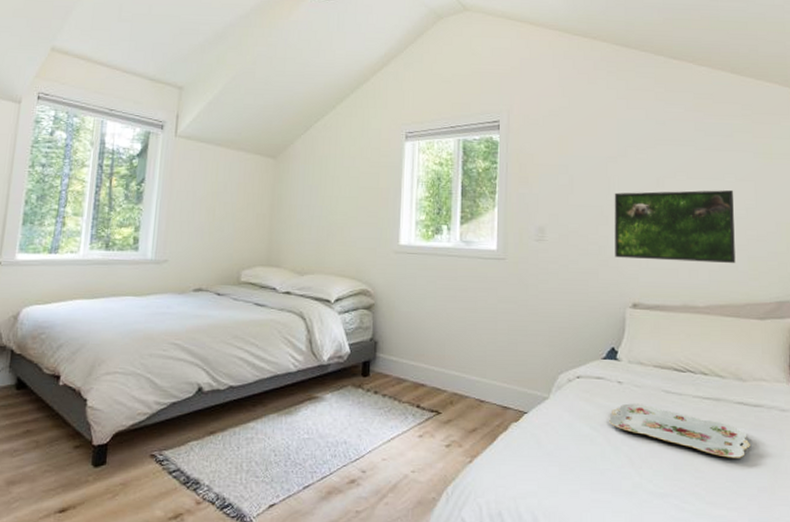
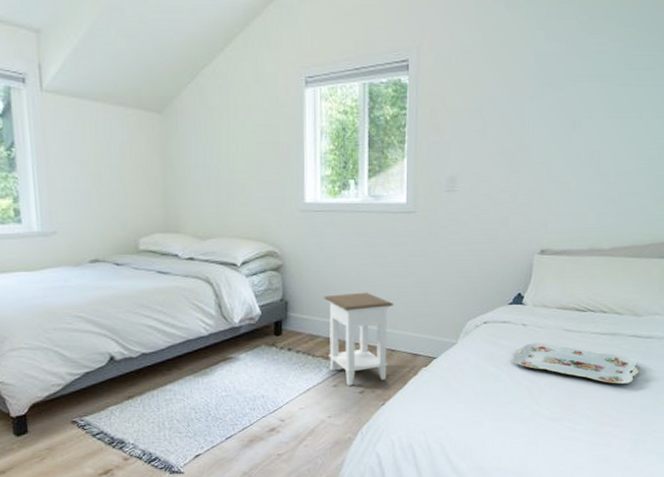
nightstand: none [413,336,483,437] -> present [324,292,393,386]
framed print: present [614,190,736,263] -> none [526,129,649,206]

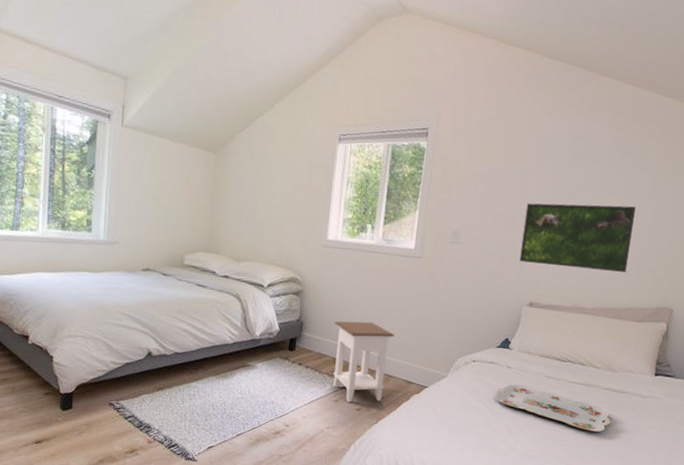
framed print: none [526,129,649,206] -> present [519,203,636,272]

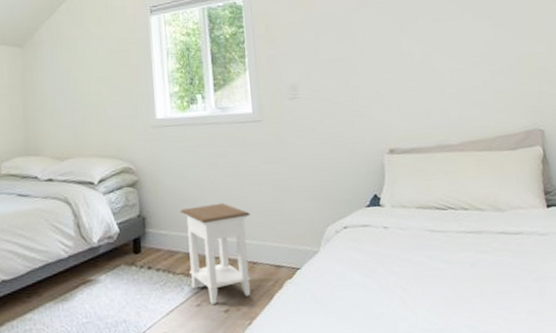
serving tray: present [495,384,611,432] -> none [379,245,516,287]
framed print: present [519,203,636,272] -> none [360,29,483,107]

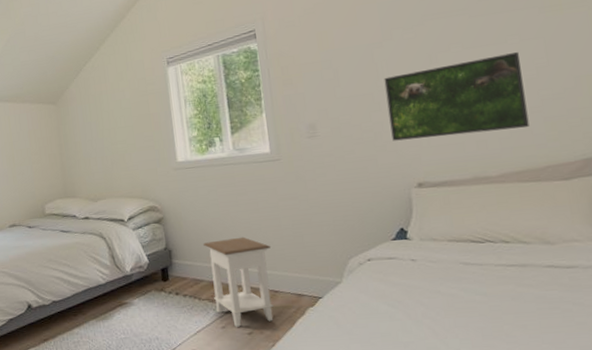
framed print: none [360,29,483,107] -> present [384,52,530,141]

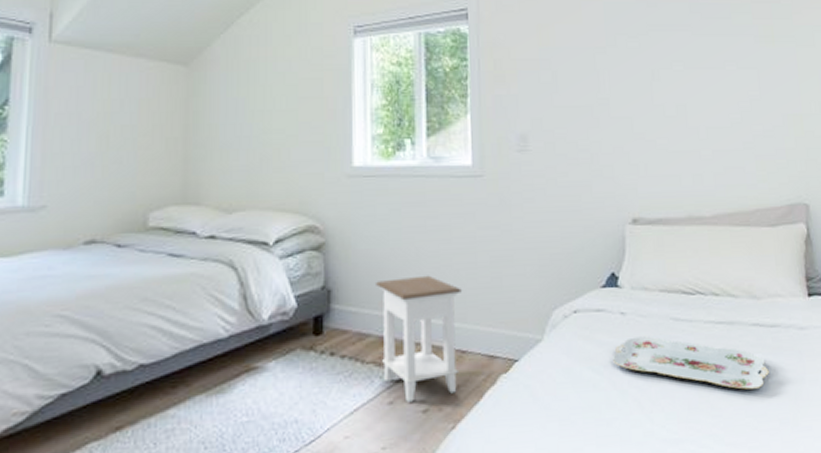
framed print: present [384,52,530,141] -> none [605,81,742,166]
serving tray: none [406,278,567,321] -> present [613,336,769,390]

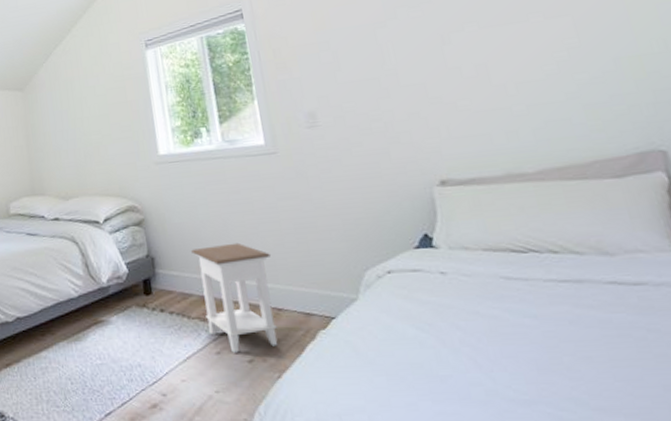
serving tray: present [613,336,769,390] -> none [438,295,640,352]

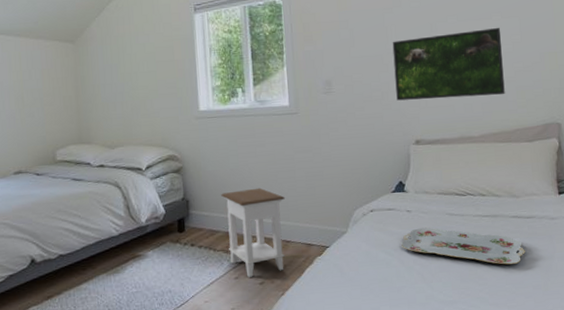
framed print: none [390,31,567,132] -> present [392,28,505,101]
serving tray: none [438,295,640,352] -> present [401,227,525,265]

